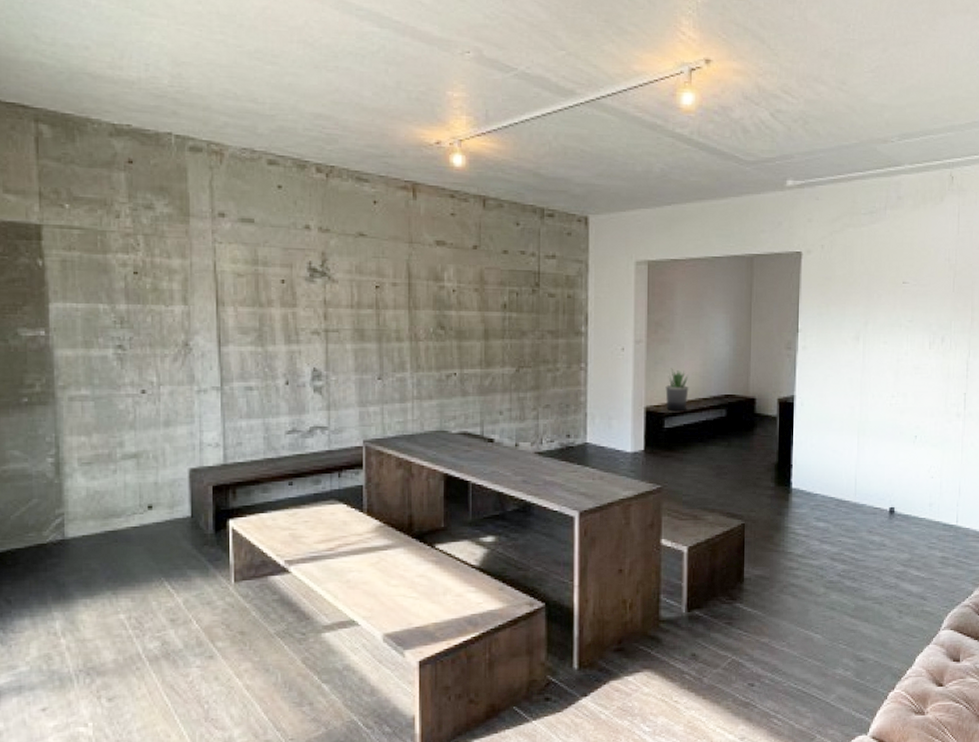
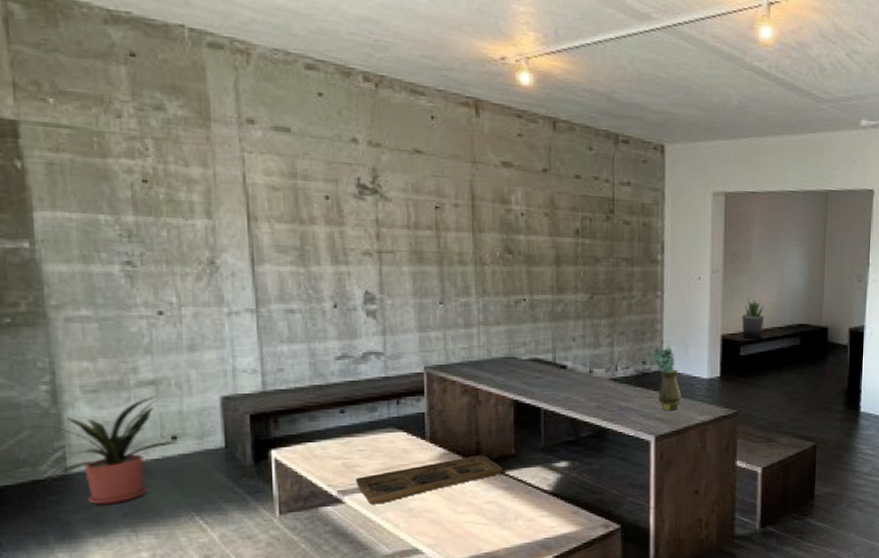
house plant: none [36,468,155,569] -> present [27,396,181,505]
decorative tray: none [301,527,433,575] -> present [356,454,503,505]
vase: none [576,419,605,485] -> present [652,346,681,410]

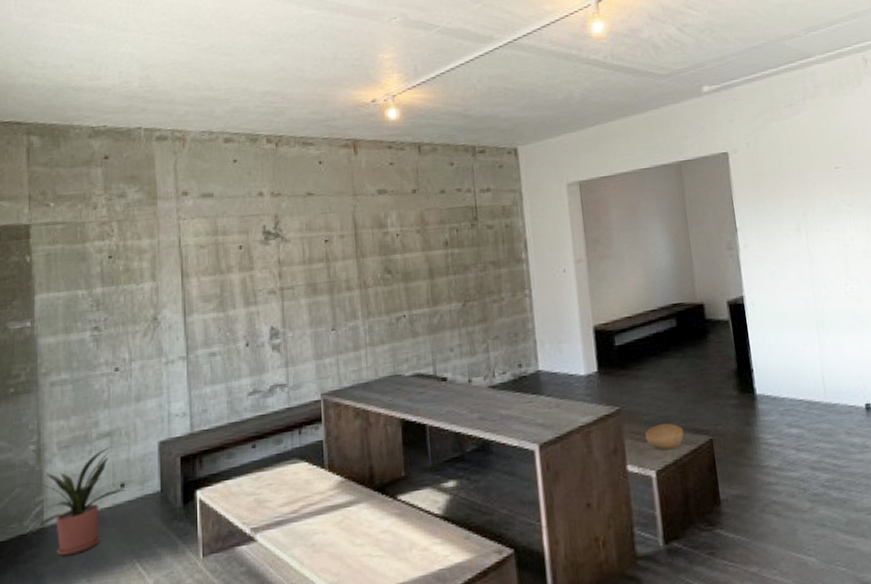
decorative tray: present [356,454,503,505] -> none [266,479,395,542]
vase: present [652,346,681,410] -> none [527,345,561,415]
planter: present [741,298,765,340] -> none [611,283,635,327]
bowl: none [757,429,792,452] -> present [645,423,684,451]

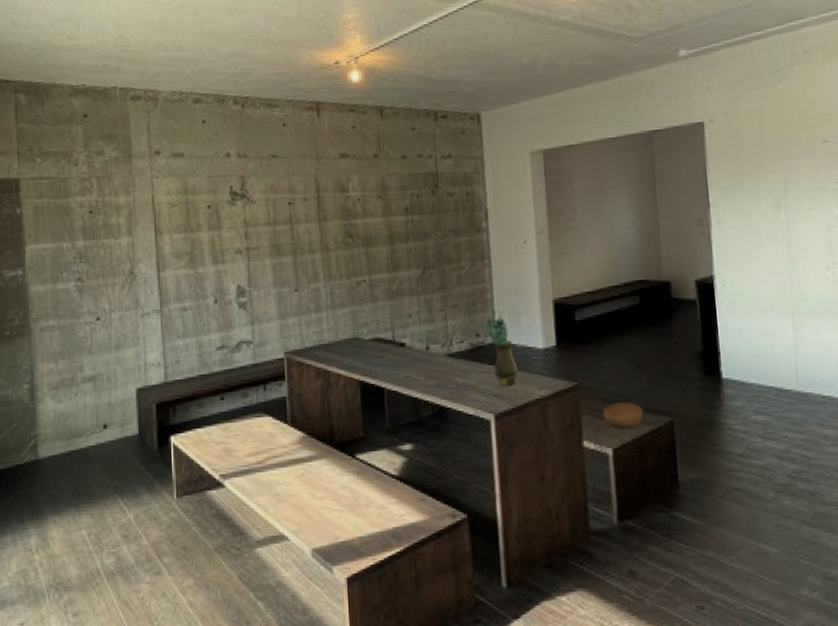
house plant: present [18,446,127,557] -> none [15,390,109,487]
vase: none [527,345,561,415] -> present [485,316,518,386]

